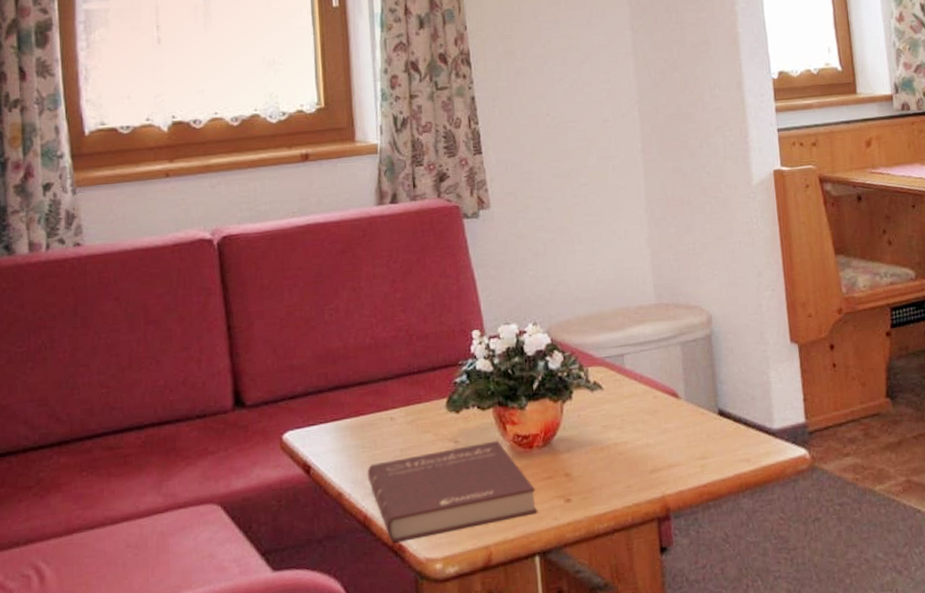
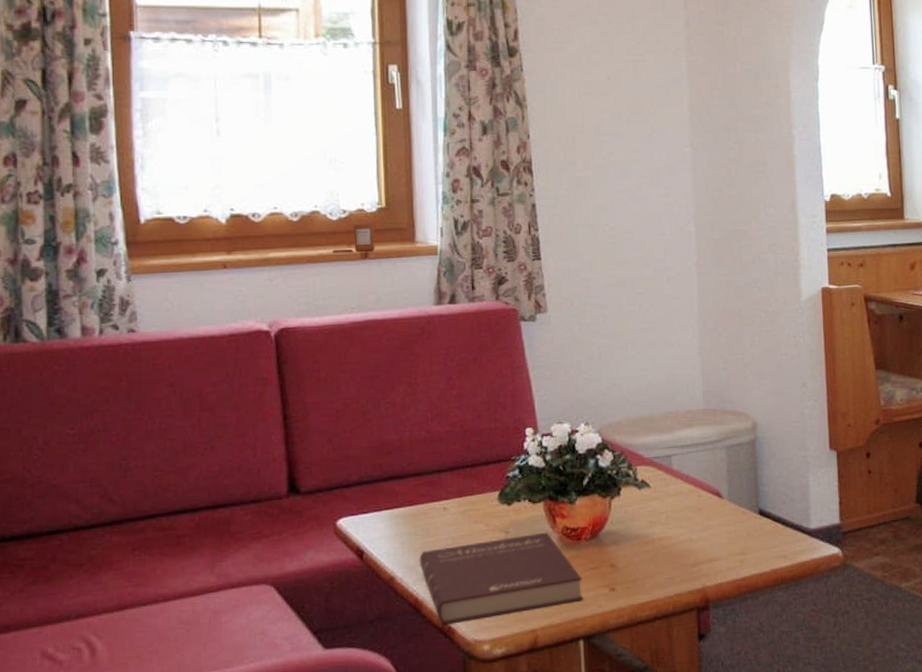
candle: none [272,125,315,157] -> present [332,224,375,254]

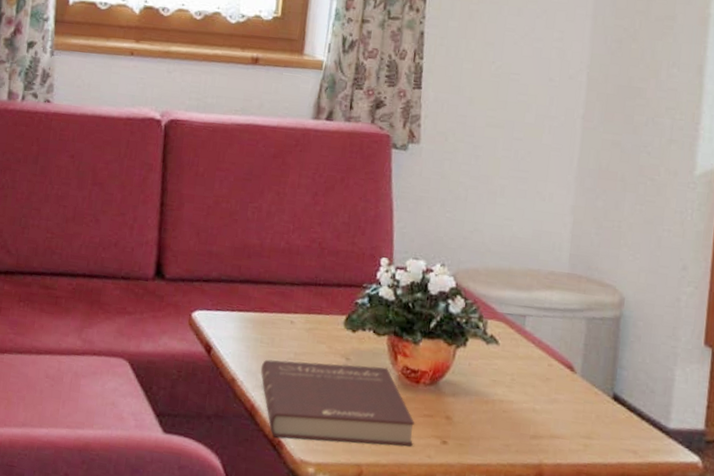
candle: present [332,224,375,254] -> none [226,30,269,59]

